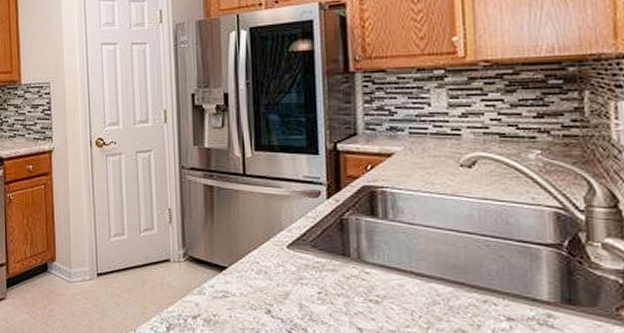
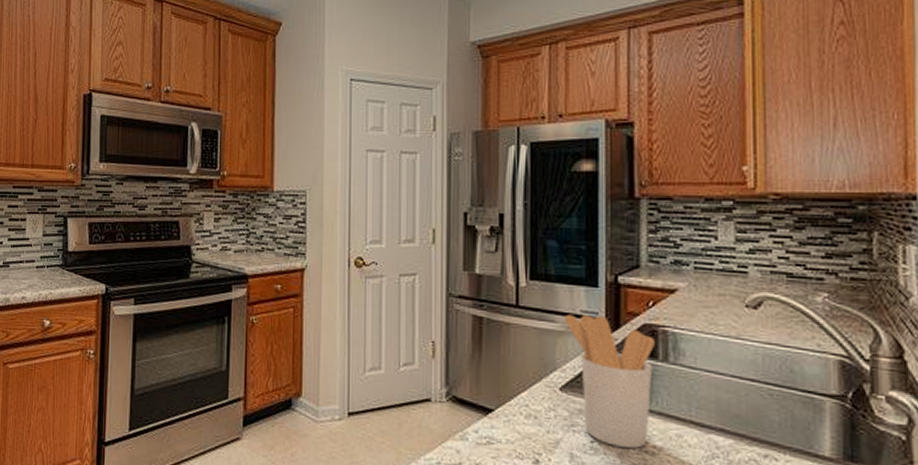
utensil holder: none [287,180,374,298] -> present [563,314,654,449]

